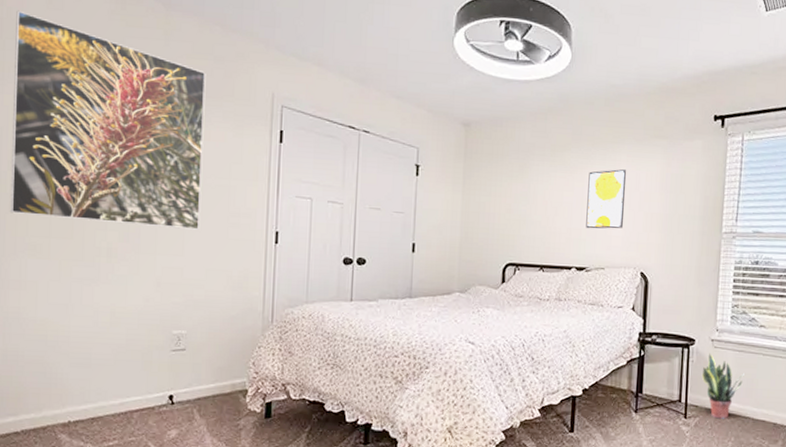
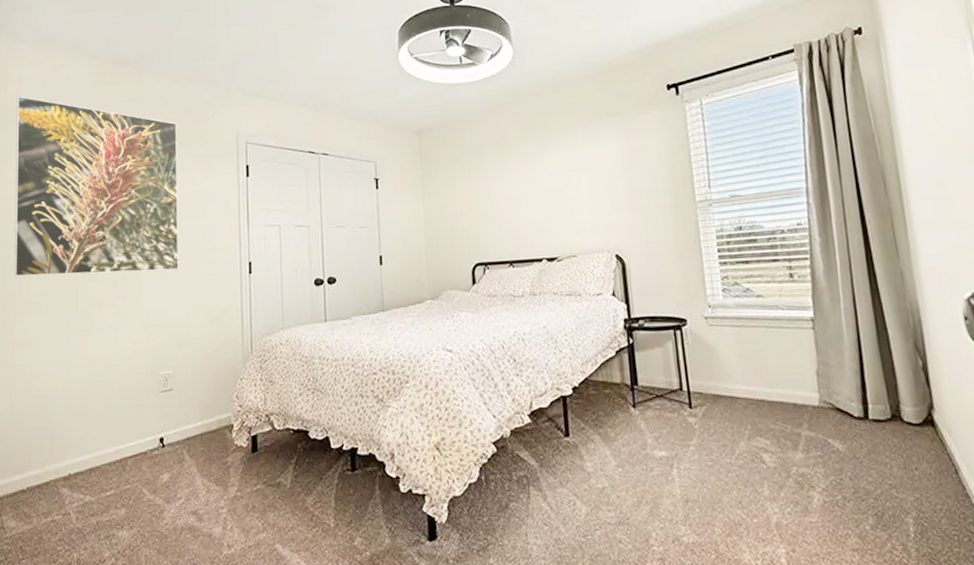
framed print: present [586,168,627,229] -> none [546,151,590,217]
potted plant: present [701,353,744,419] -> none [700,332,749,405]

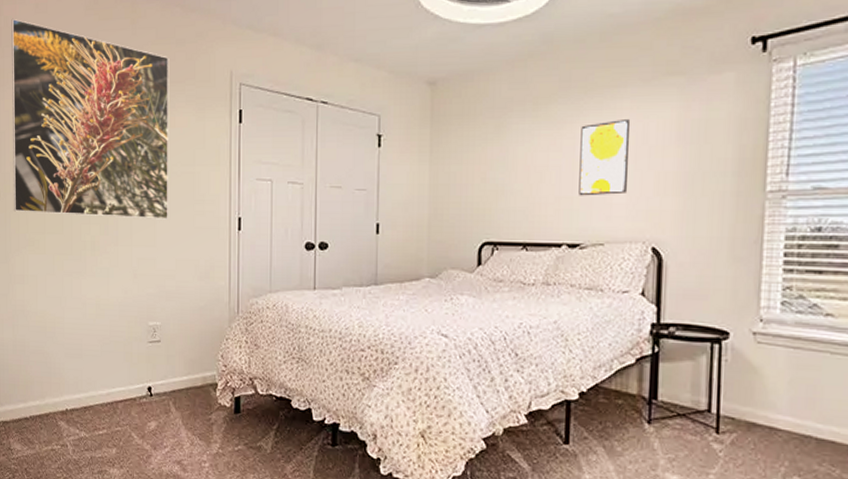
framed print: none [546,151,590,217] -> present [579,118,631,196]

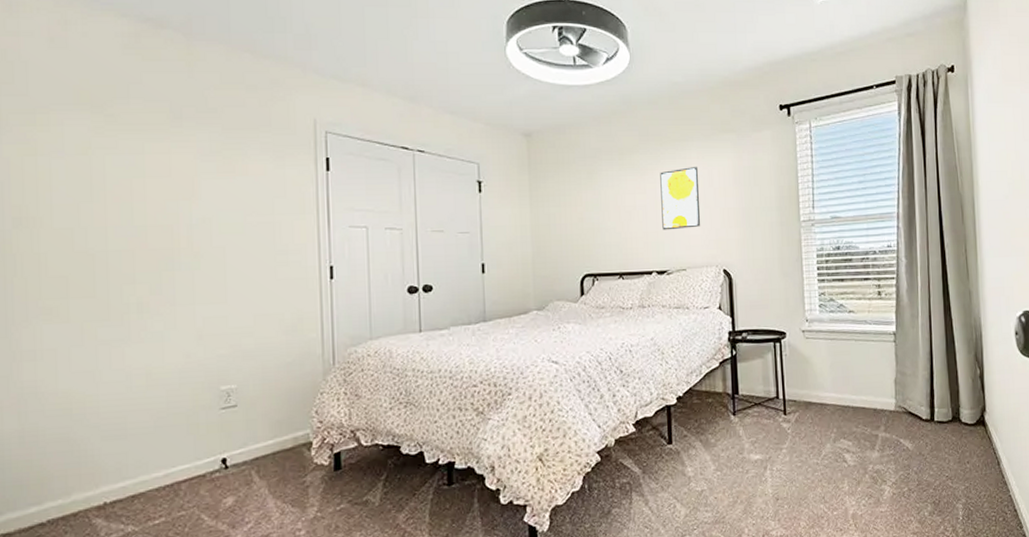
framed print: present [11,18,169,219] -> none [12,52,242,276]

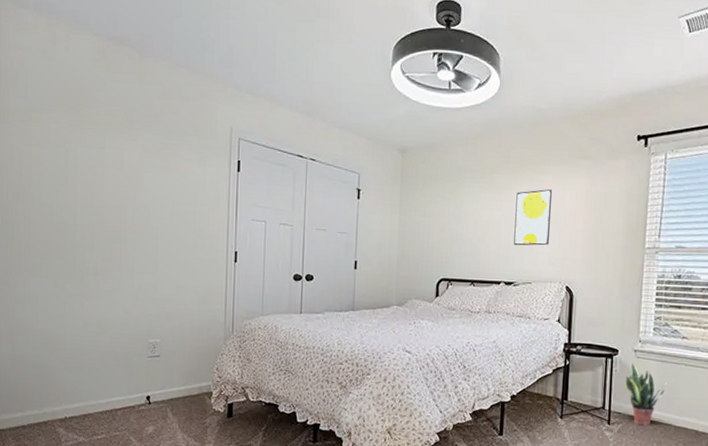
potted plant: none [796,344,839,411] -> present [625,363,667,426]

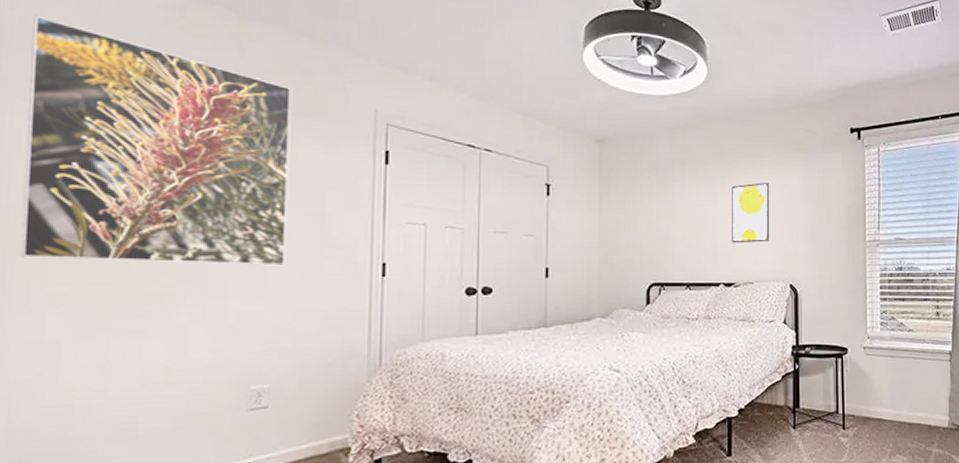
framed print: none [15,62,174,251] -> present [19,15,292,266]
potted plant: present [625,363,667,426] -> none [856,361,897,427]

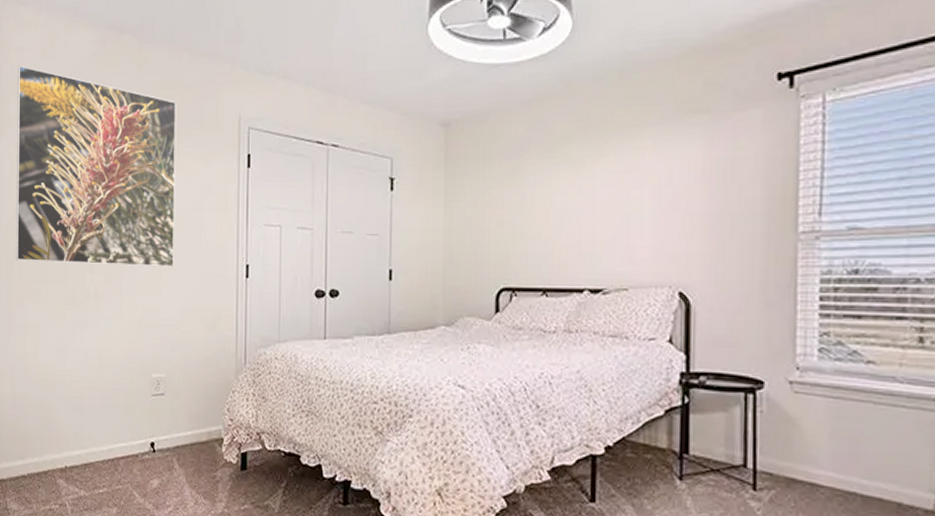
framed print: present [732,182,770,244] -> none [600,158,654,239]

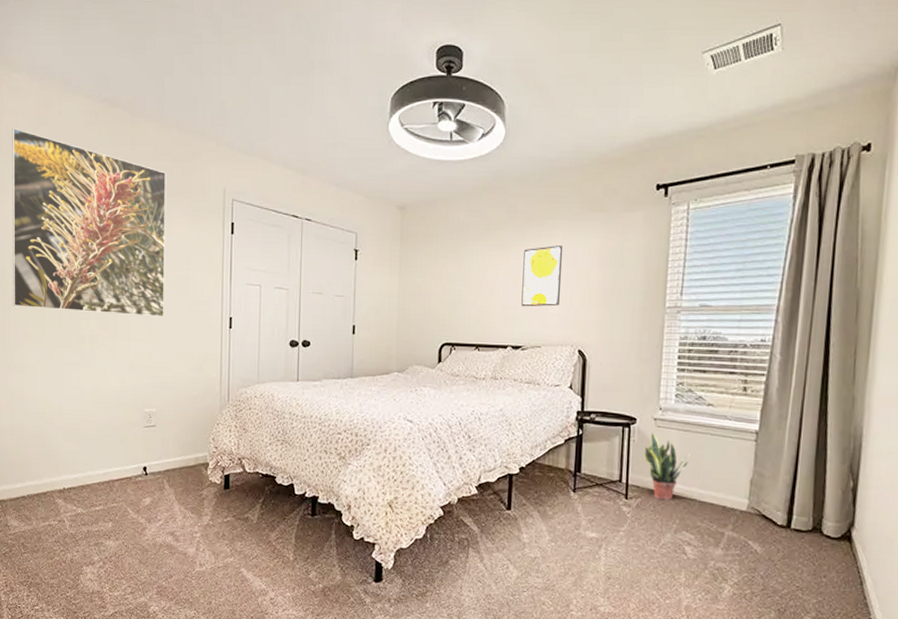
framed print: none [600,158,654,239] -> present [521,244,563,307]
potted plant: none [776,400,844,494] -> present [643,432,690,501]

